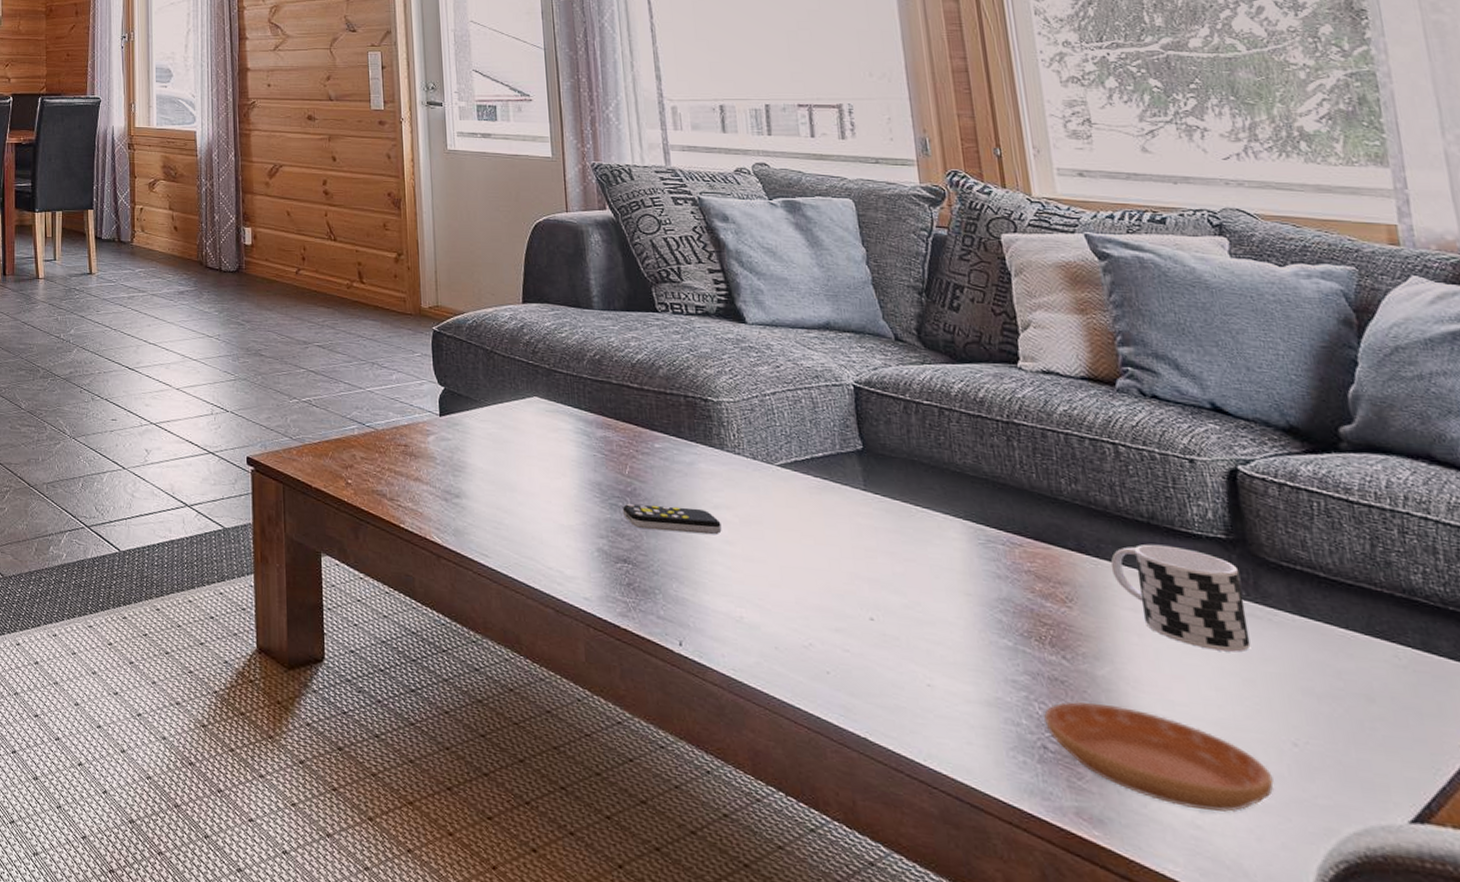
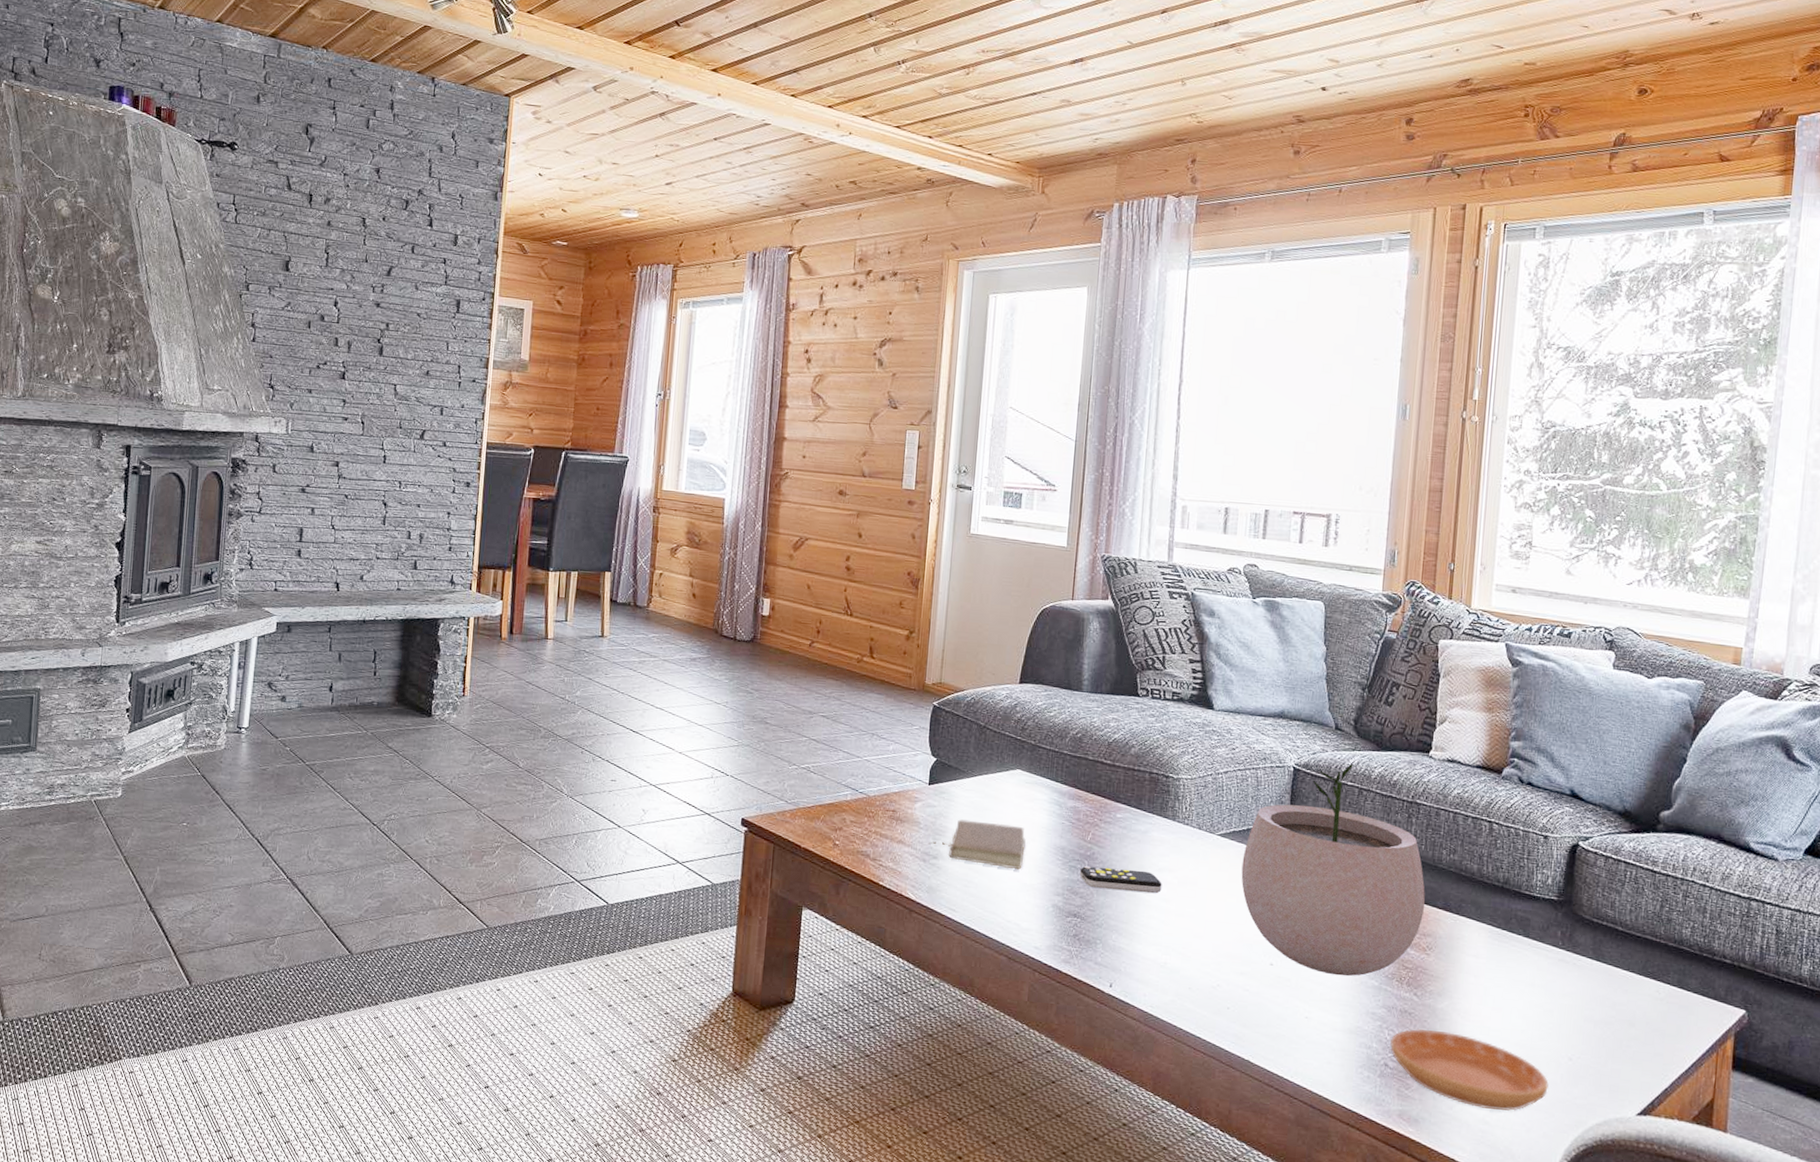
book: none [448,453,556,509] -> present [929,819,1026,870]
plant pot: none [812,378,1053,635] -> present [1241,763,1425,977]
cup: present [1110,544,1251,652] -> none [1466,904,1561,989]

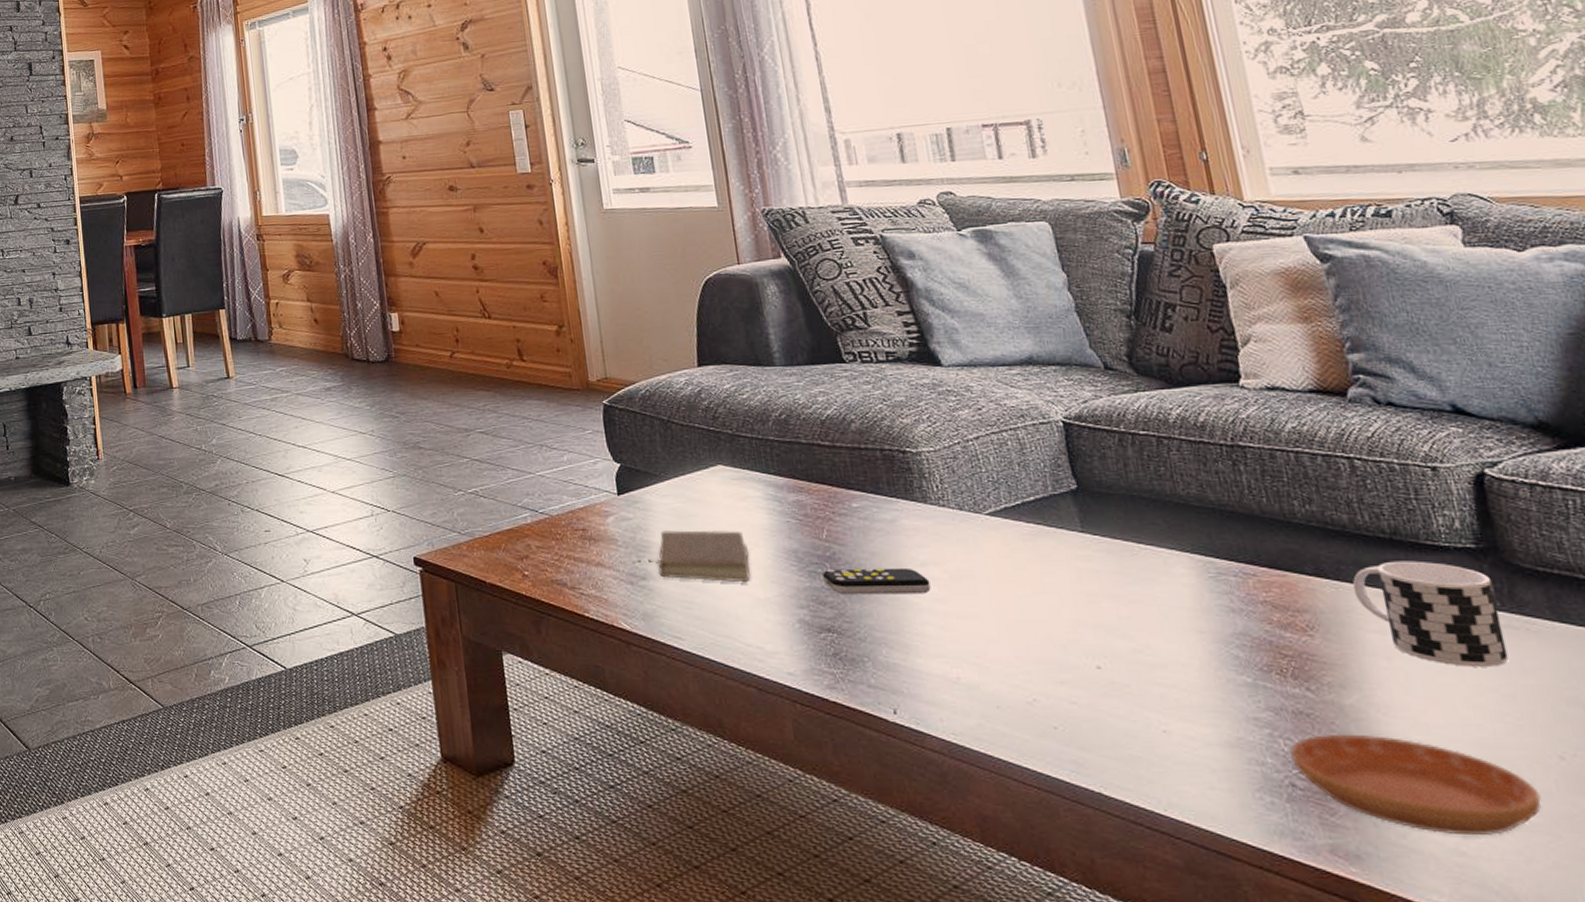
plant pot: present [1241,763,1425,977] -> none [1024,407,1291,674]
cup: none [1466,904,1561,989] -> present [1352,560,1509,667]

